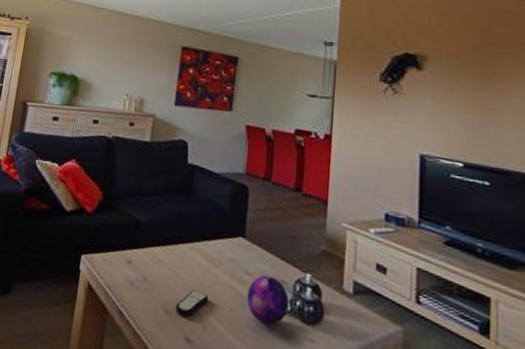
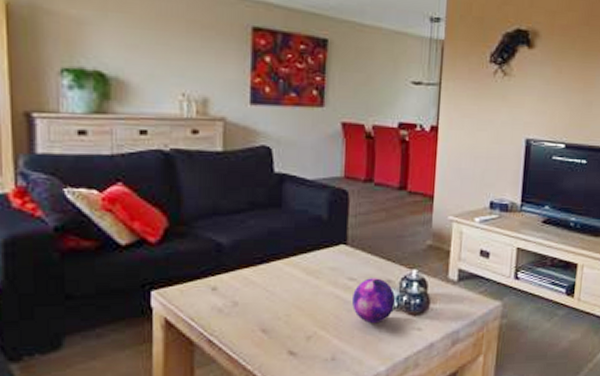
remote control: present [175,290,209,317] -> none [275,305,311,333]

